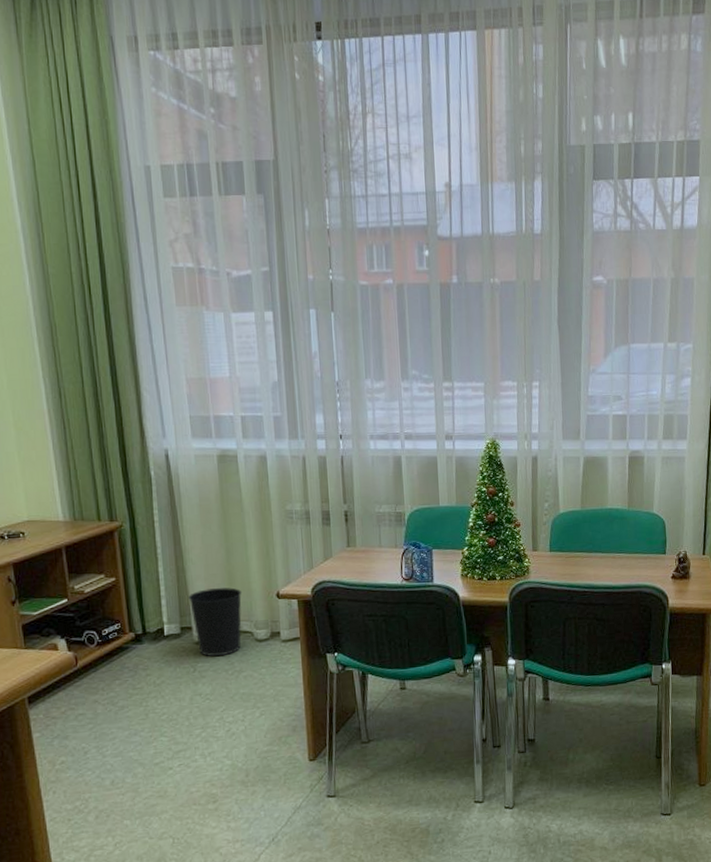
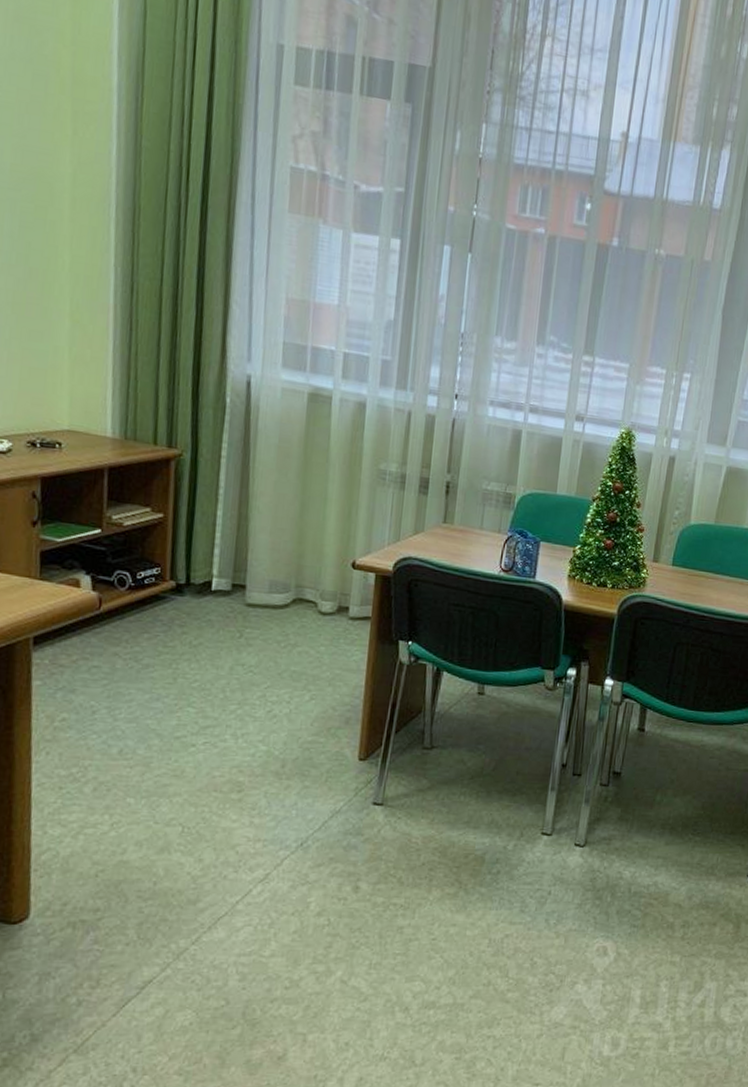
wastebasket: present [188,587,242,656] -> none [247,544,312,624]

